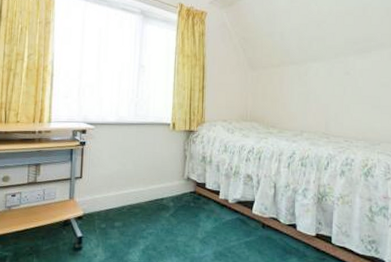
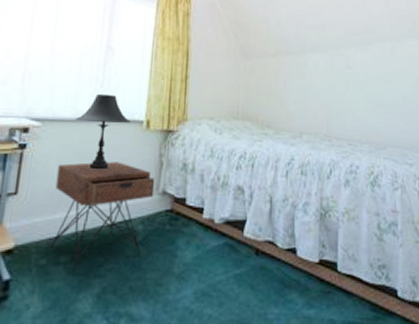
nightstand: none [108,155,181,235] -> present [51,162,155,274]
table lamp: none [119,103,161,161] -> present [75,93,131,170]

